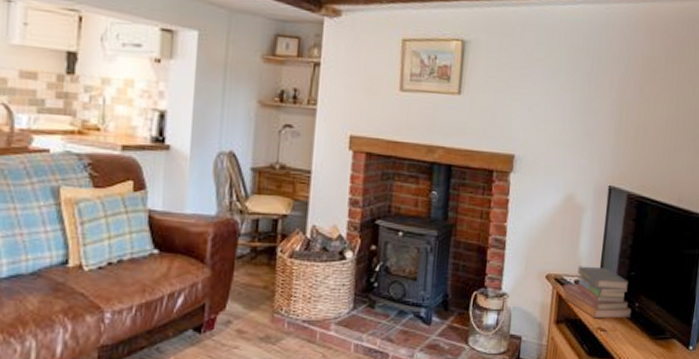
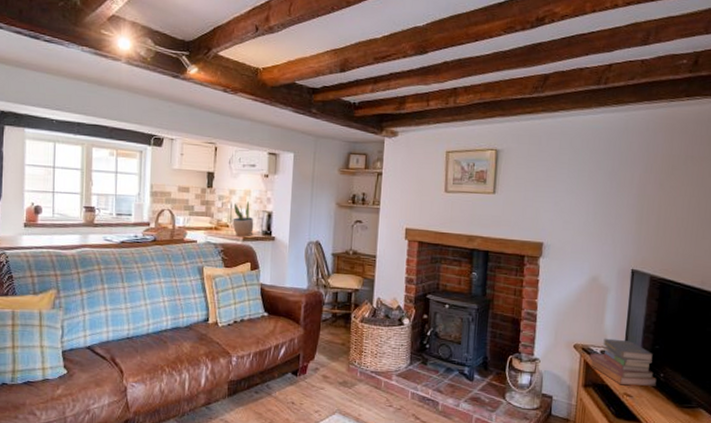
potted plant: none [106,96,139,147] -> present [232,202,254,238]

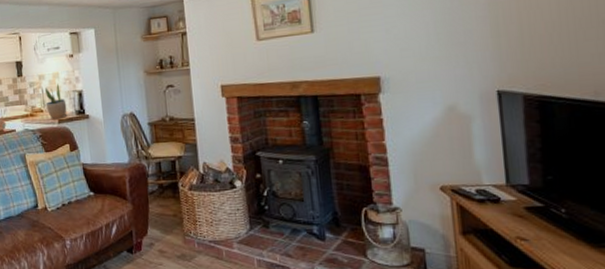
books: present [589,338,657,386] -> none [462,174,558,228]

